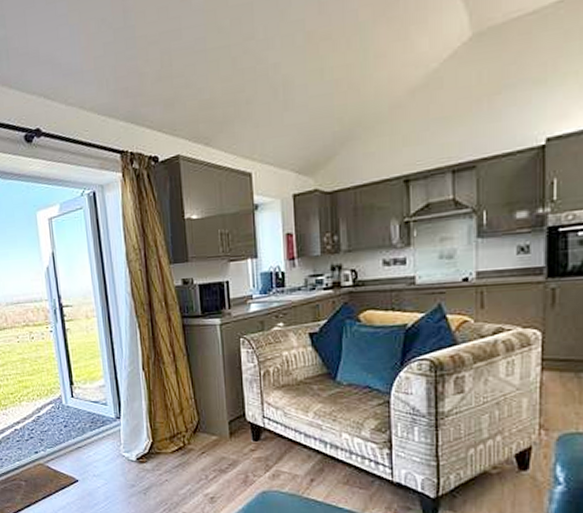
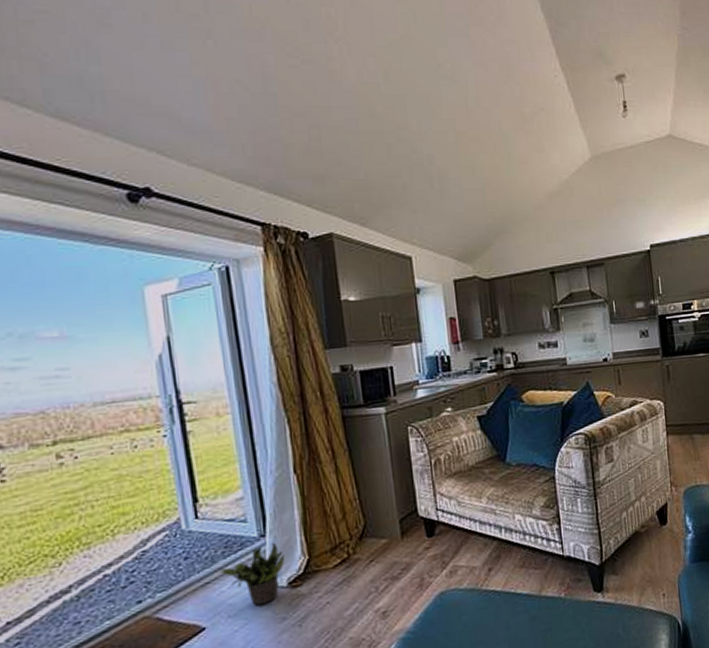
potted plant: none [88,424,135,471] -> present [219,542,286,605]

